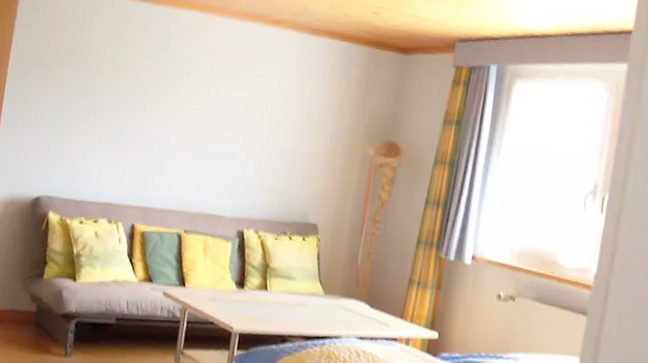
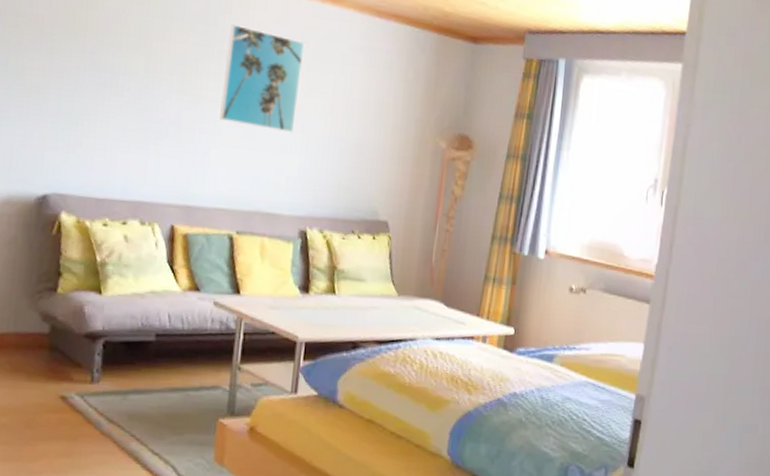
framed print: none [174,49,248,143] -> present [220,24,305,133]

